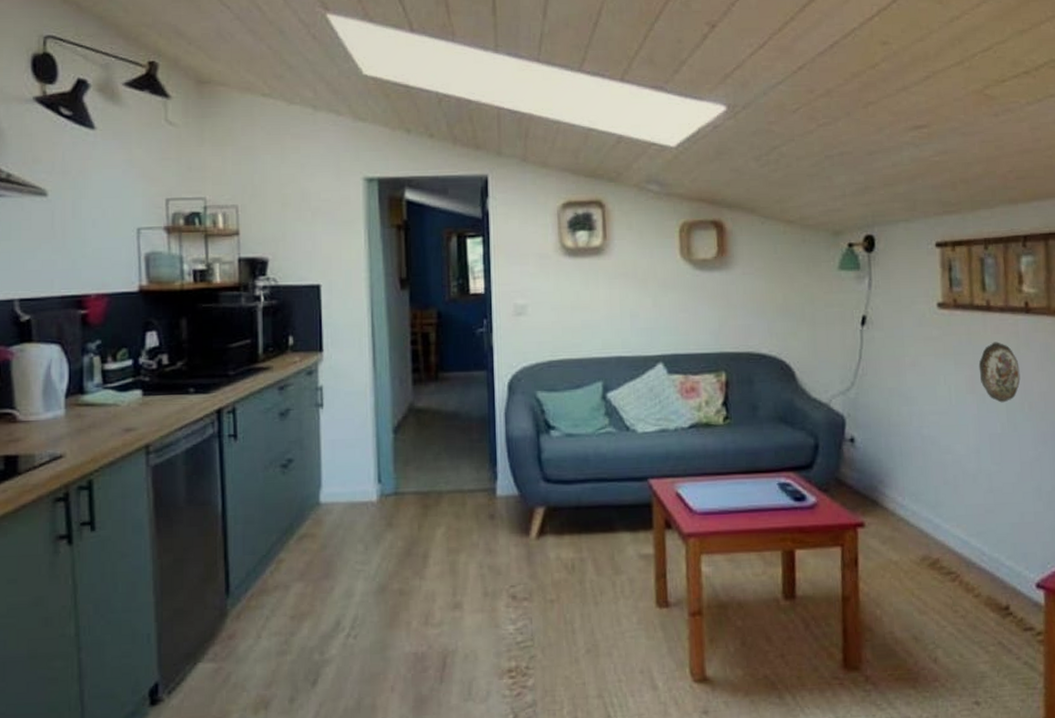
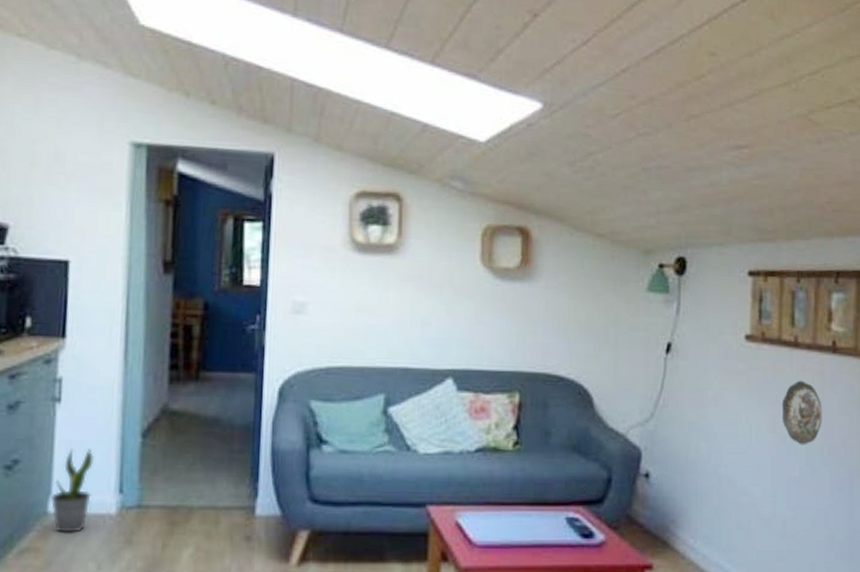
potted plant: none [321,446,355,521] -> present [50,449,94,534]

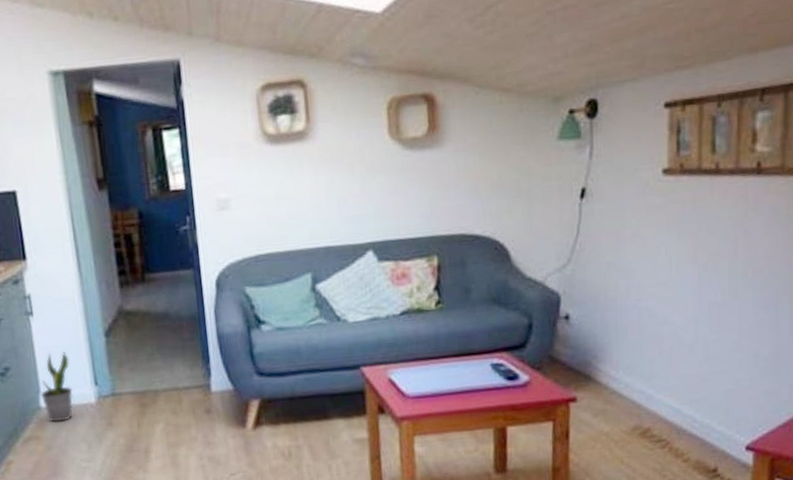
decorative plate: present [781,380,822,445] -> none [702,207,746,271]

